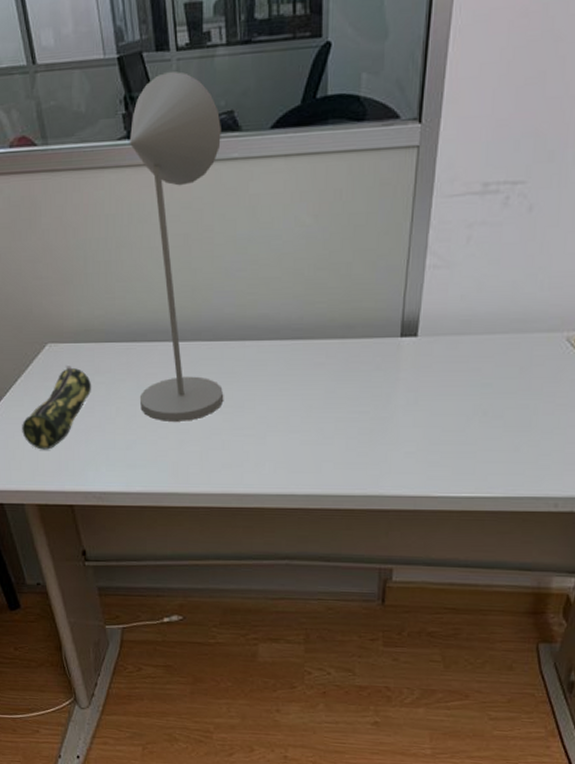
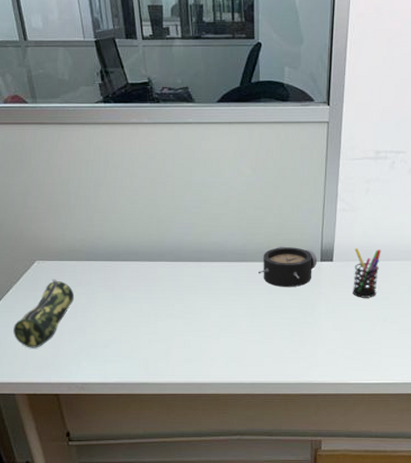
desk lamp: present [129,70,224,421] -> none [105,54,185,325]
alarm clock: none [318,317,396,373] -> present [258,246,317,288]
pen holder: none [442,316,484,385] -> present [353,247,381,298]

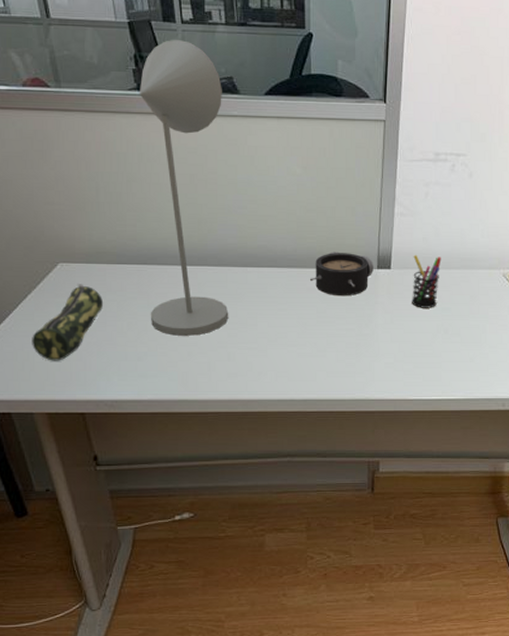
desk lamp: none [105,54,185,325] -> present [139,39,229,336]

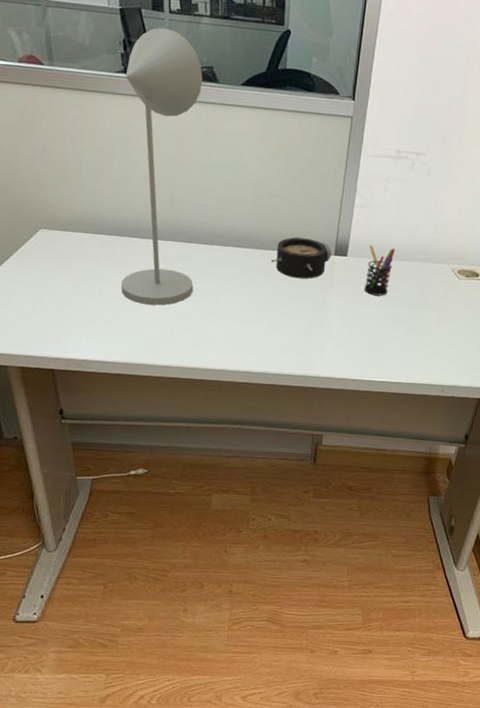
pencil case: present [32,284,104,361] -> none [10,249,79,320]

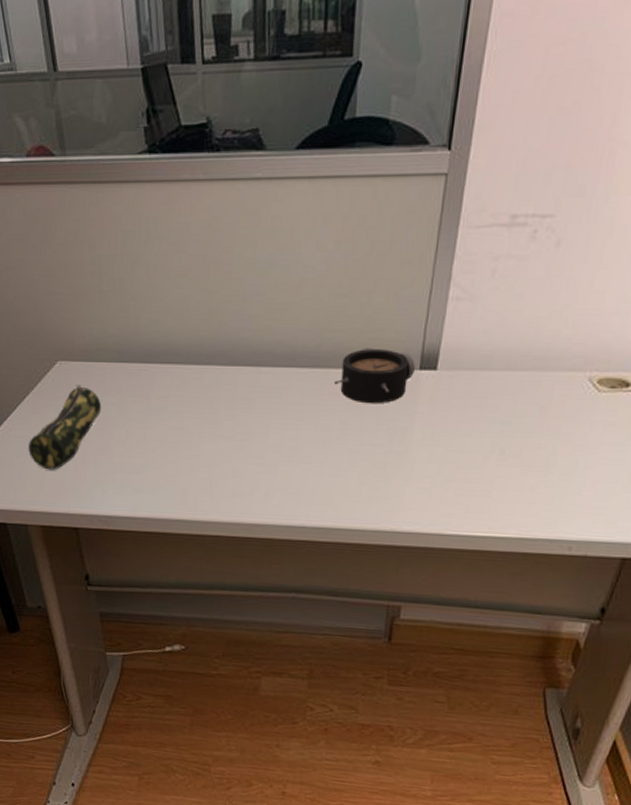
pencil case: none [10,249,79,320] -> present [28,385,102,470]
desk lamp: present [120,27,203,306] -> none [149,84,245,447]
pen holder: present [364,244,396,296] -> none [460,351,506,421]

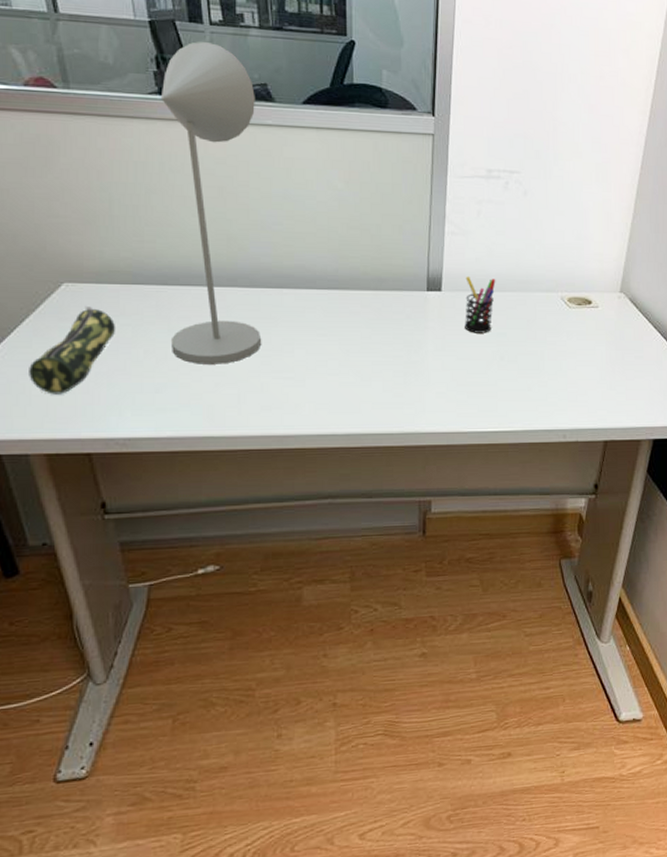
desk lamp: none [149,84,245,447] -> present [160,41,262,364]
alarm clock: present [335,347,415,404] -> none [353,272,423,321]
pen holder: none [460,351,506,421] -> present [465,275,496,333]

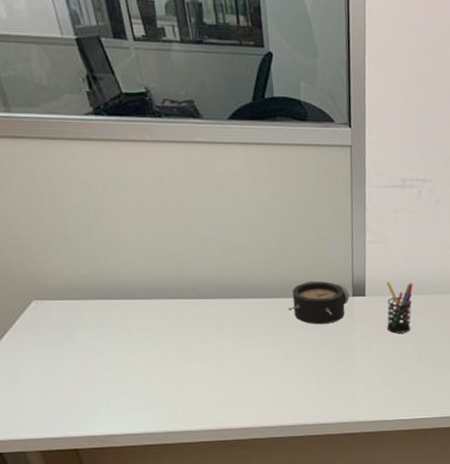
pencil case: present [29,306,116,394] -> none [14,321,85,400]
desk lamp: present [160,41,262,364] -> none [96,58,212,370]
alarm clock: none [353,272,423,321] -> present [289,280,349,325]

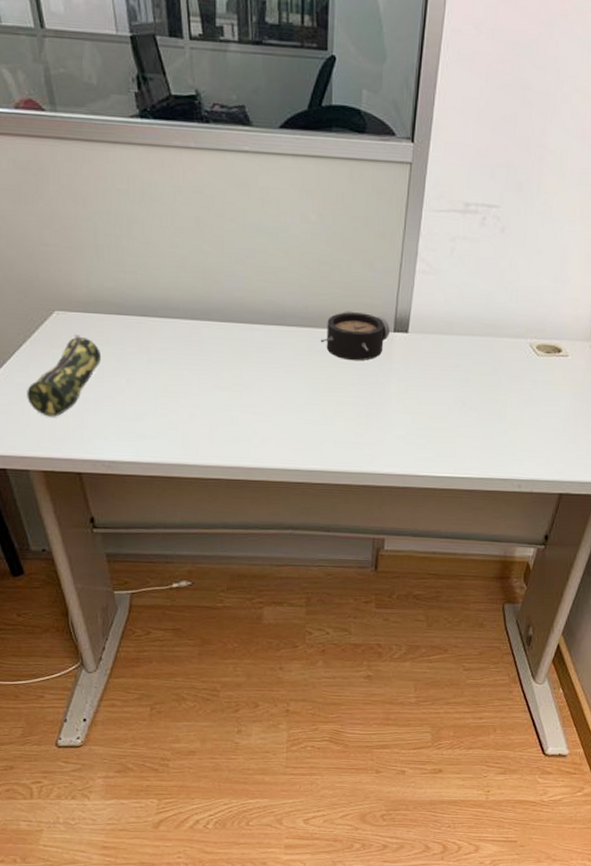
pencil case: none [14,321,85,400] -> present [27,334,102,417]
pen holder: present [386,281,413,334] -> none [429,317,464,378]

